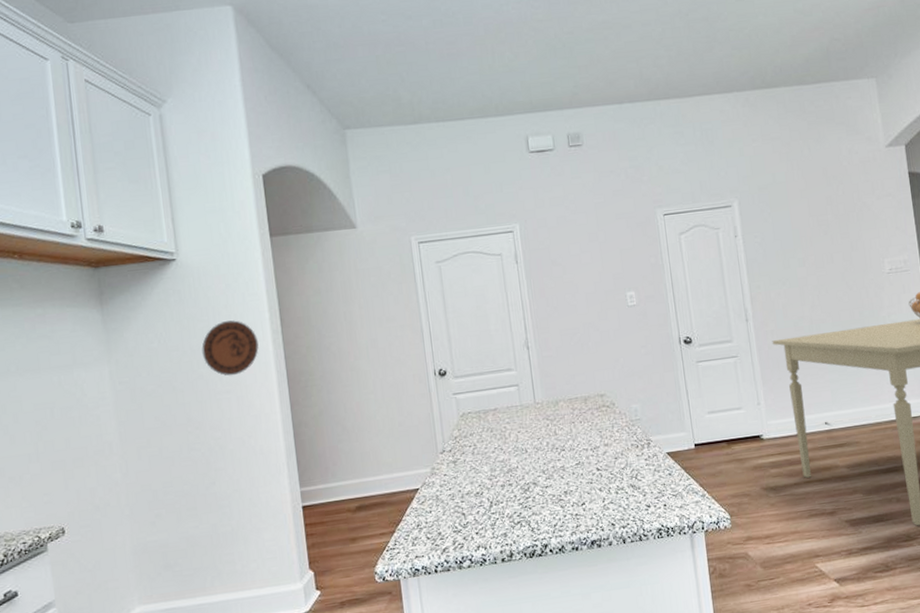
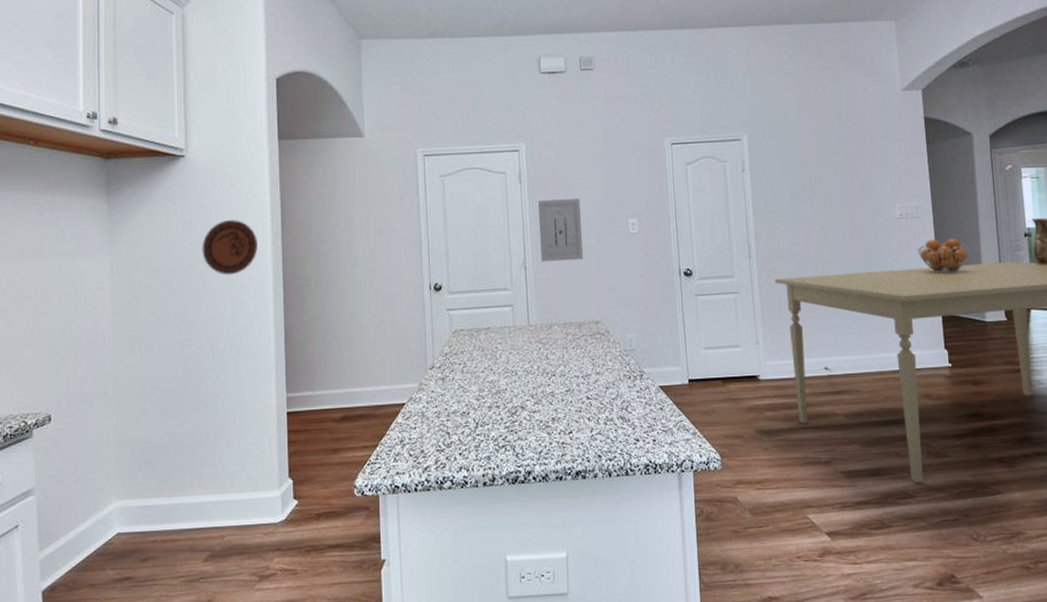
wall art: none [535,275,585,340] -> present [537,199,584,262]

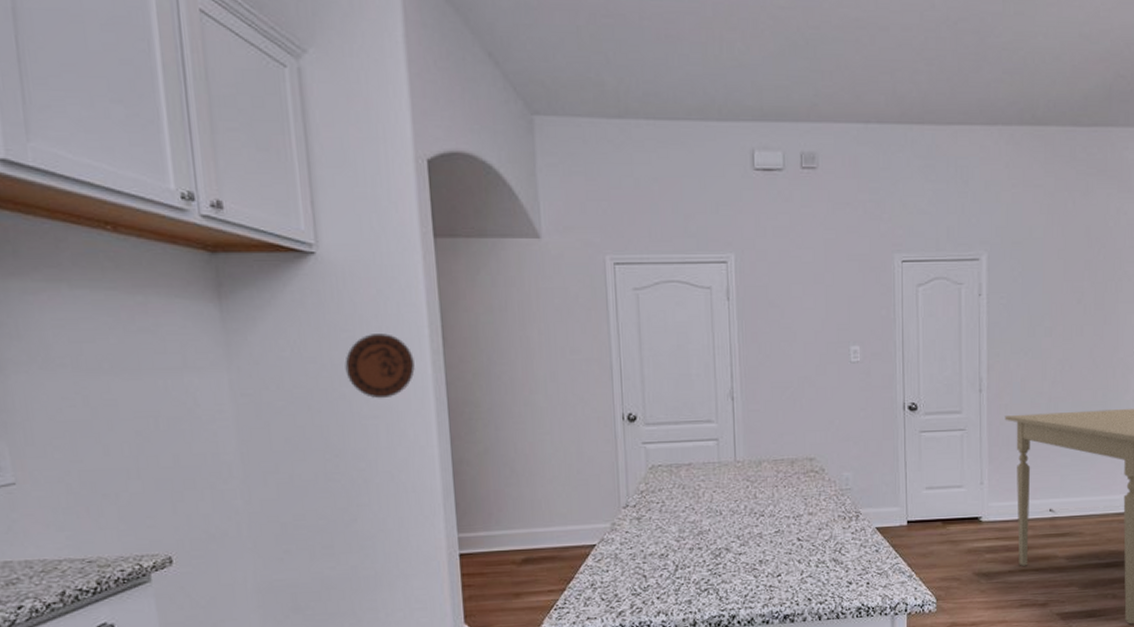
wall art: present [537,199,584,262] -> none [747,321,799,392]

